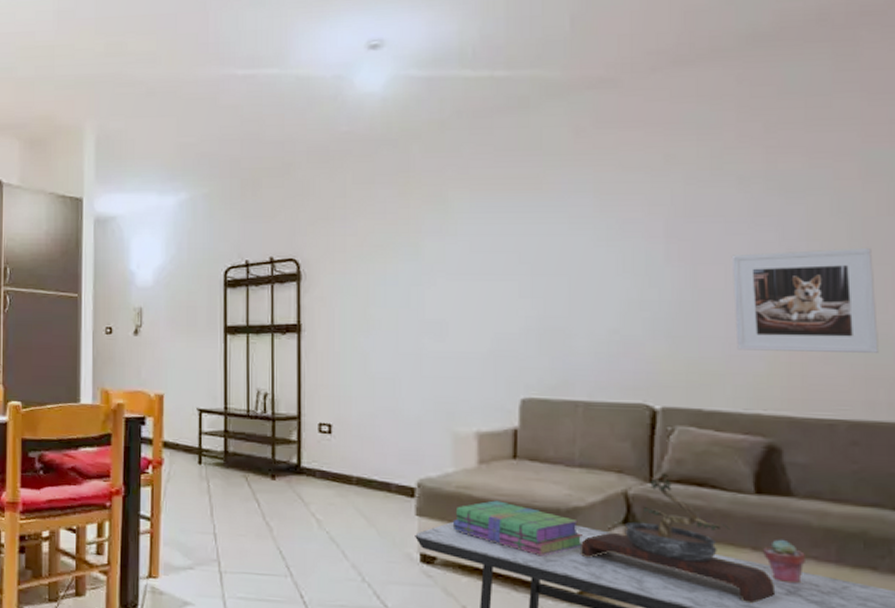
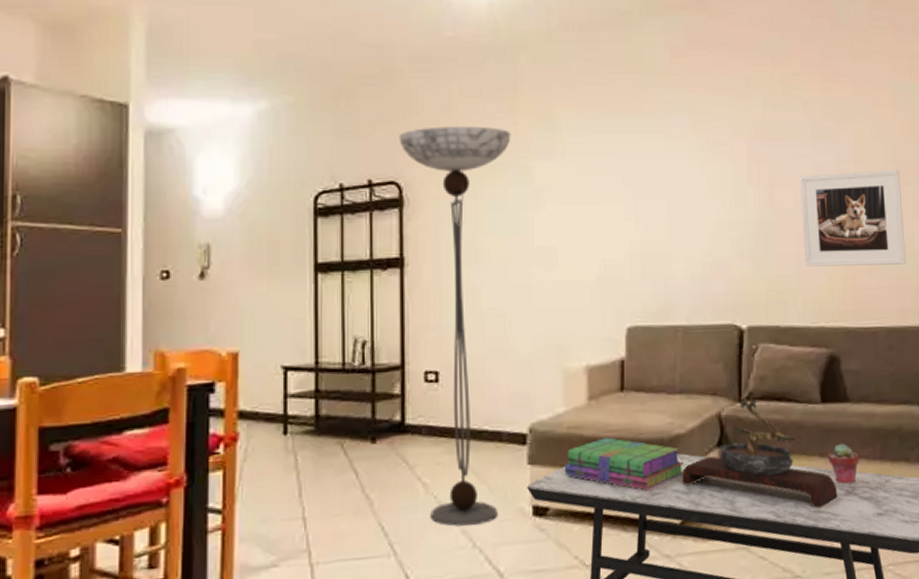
floor lamp: none [297,210,403,562] -> present [398,127,511,527]

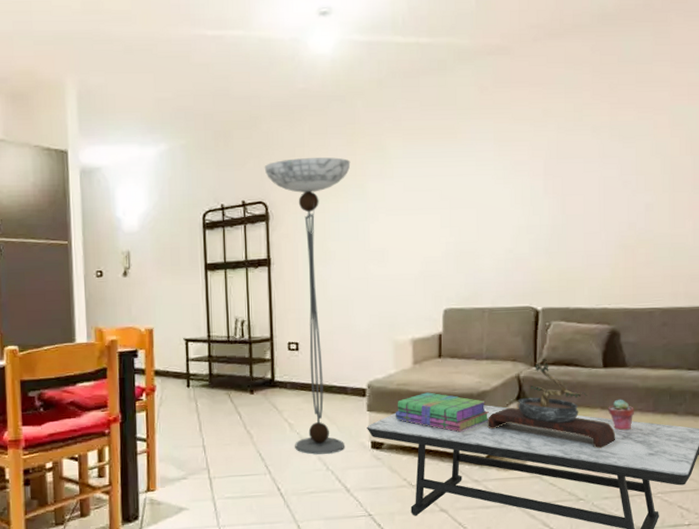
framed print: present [799,169,906,267] -> none [588,179,680,261]

